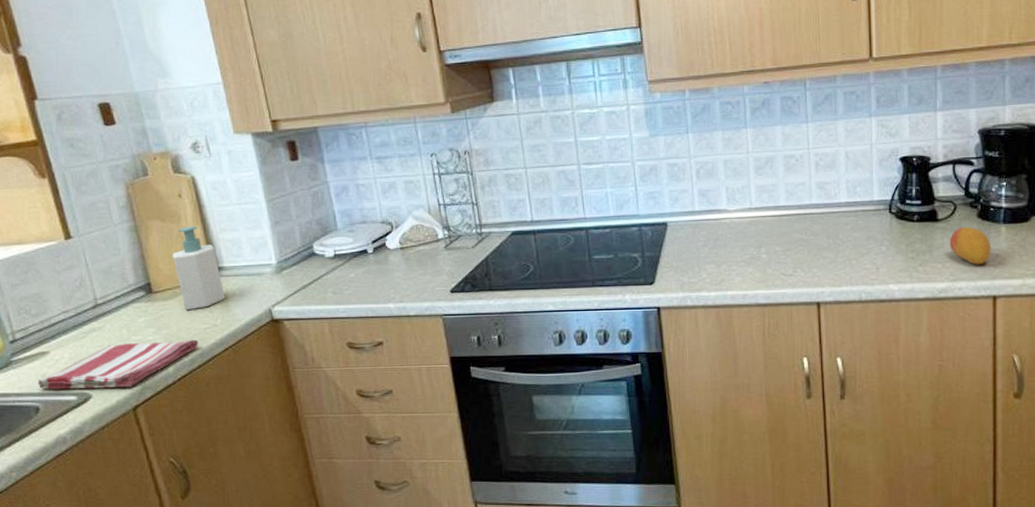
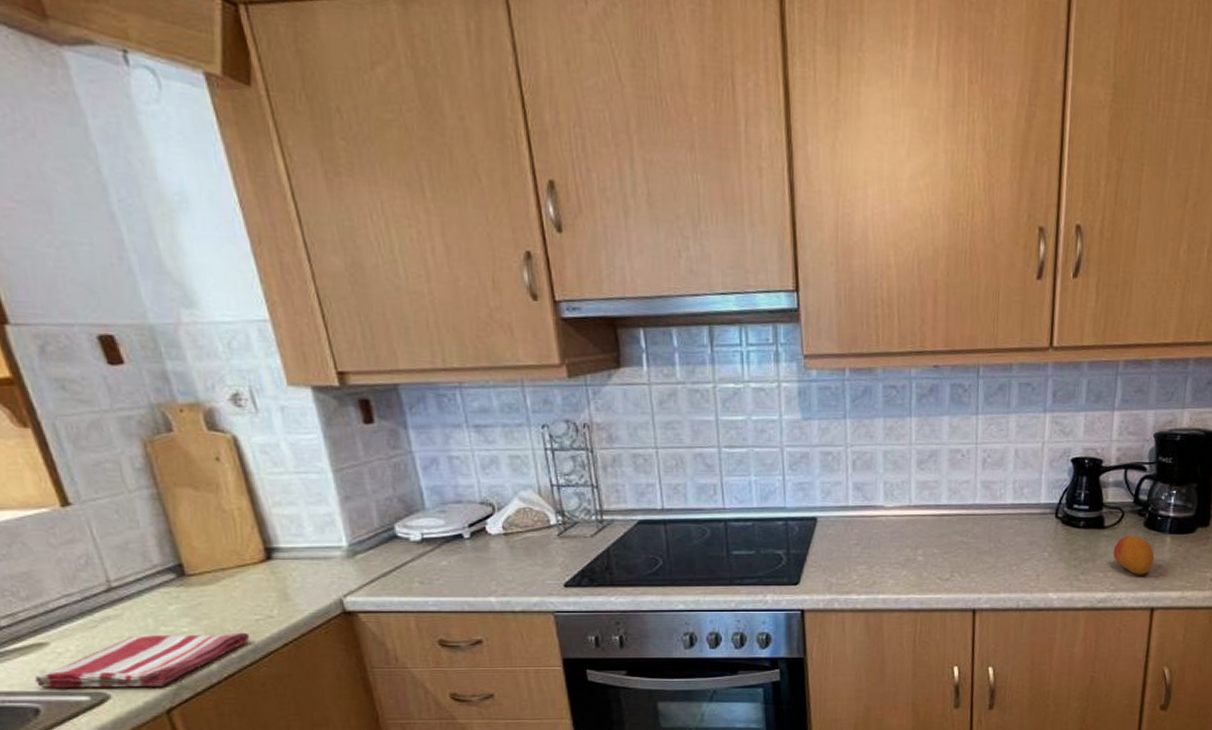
soap bottle: present [172,225,225,311] -> none [211,496,282,598]

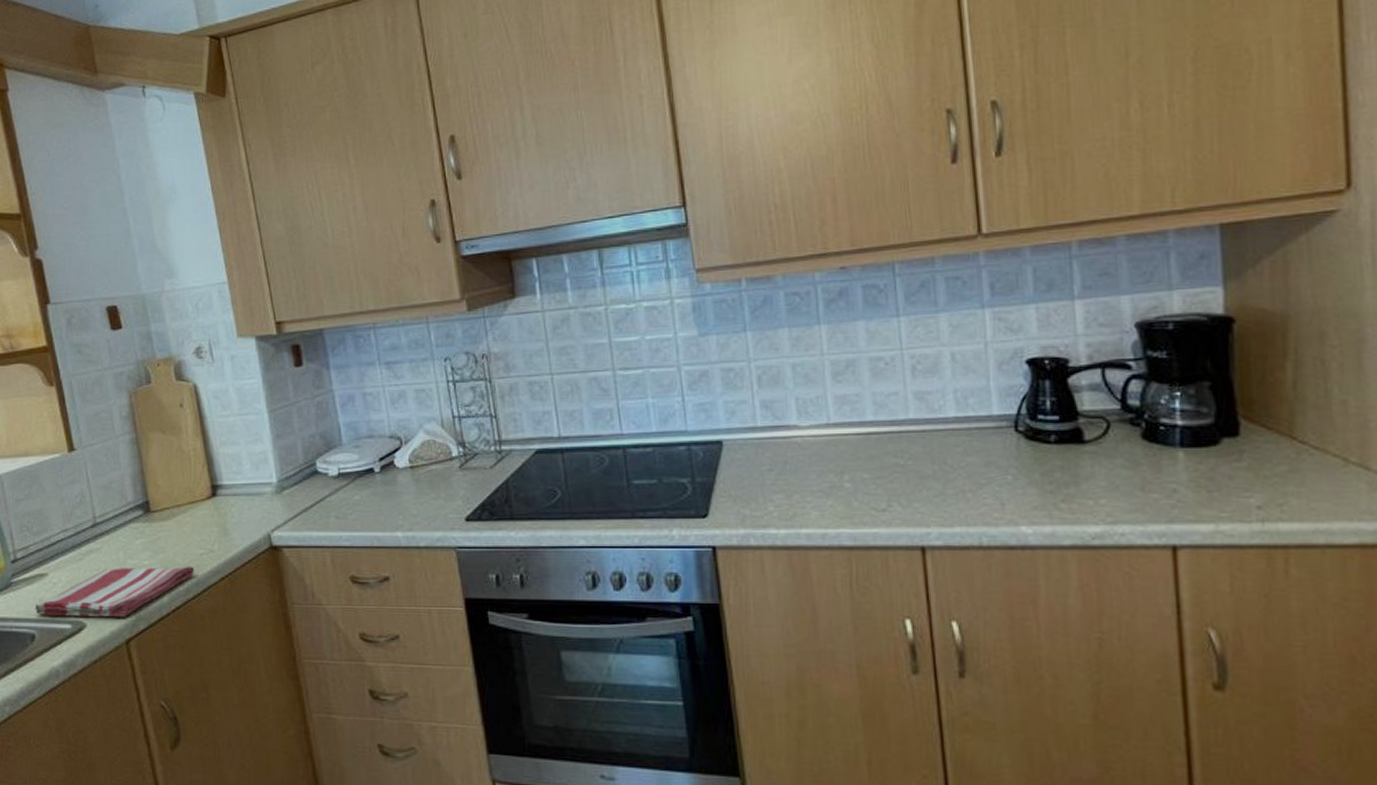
fruit: present [1113,535,1155,575] -> none [1102,450,1165,502]

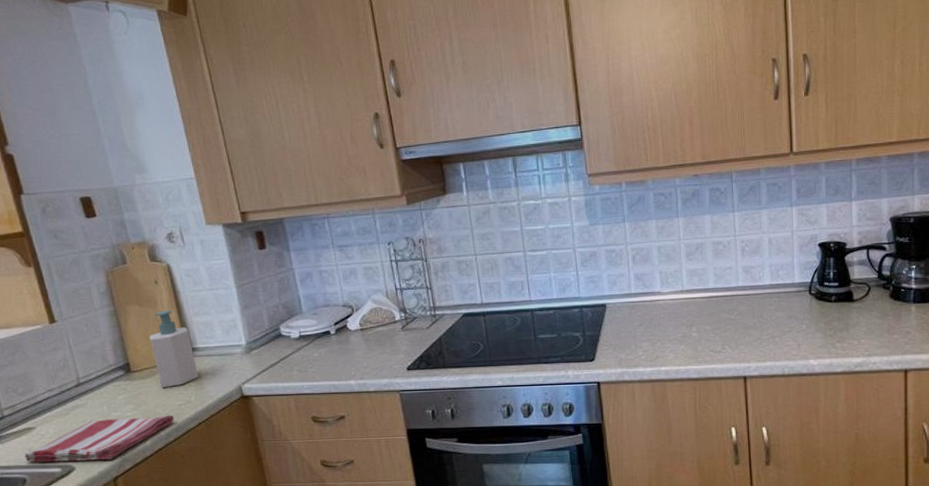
soap bottle: none [172,438,223,533] -> present [150,310,199,388]

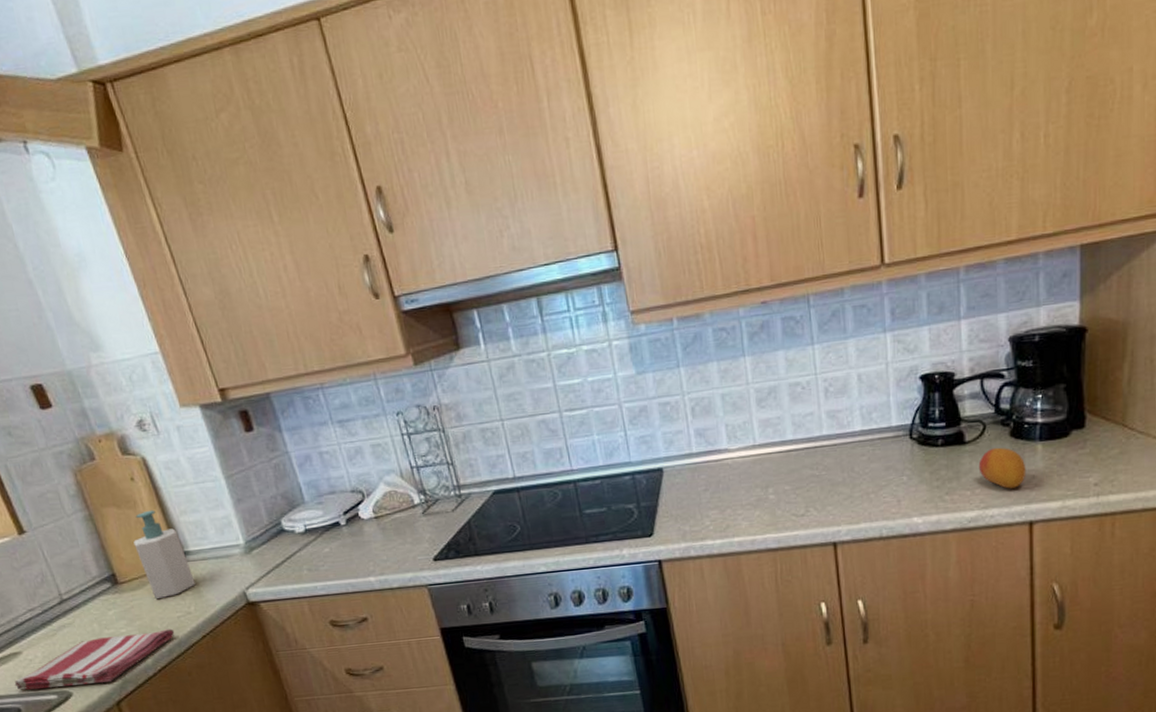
fruit: none [864,306,903,341] -> present [978,447,1026,489]

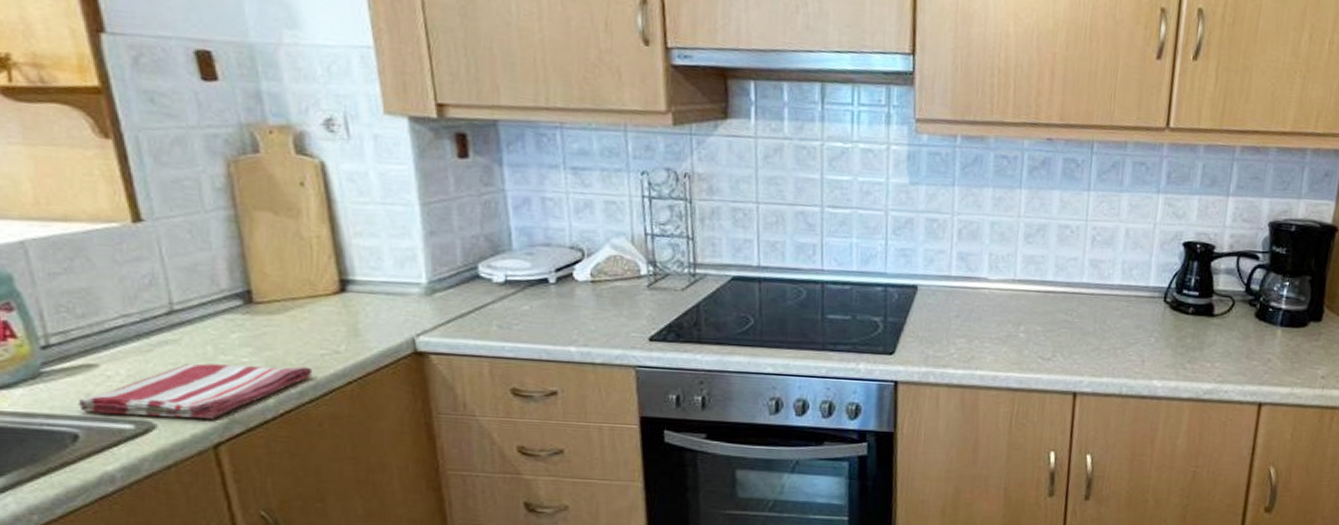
soap bottle: present [134,510,196,600] -> none [285,223,354,330]
fruit: present [978,447,1026,489] -> none [1221,325,1265,368]

